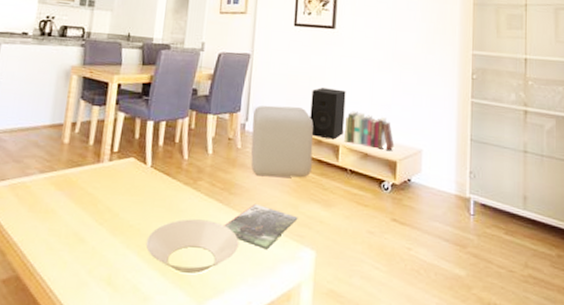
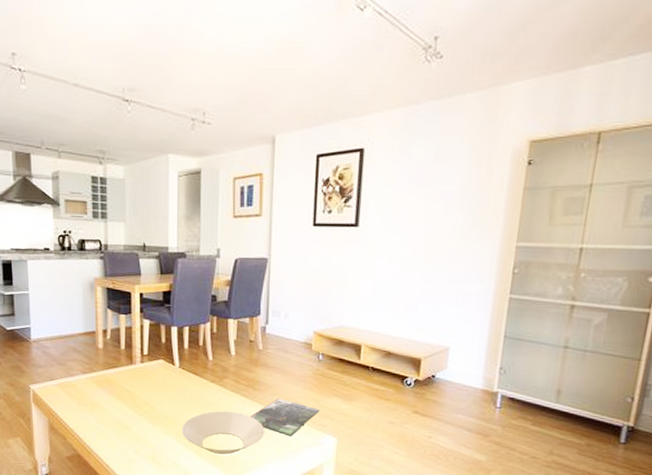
pouf: present [250,105,314,178] -> none [272,308,335,376]
speaker: present [310,87,346,140] -> none [331,289,369,340]
books: present [344,111,395,151] -> none [366,311,420,350]

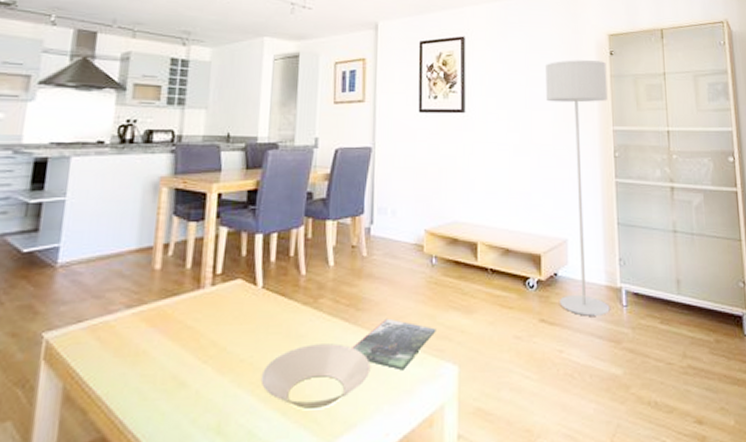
floor lamp: none [433,171,522,413] -> present [544,60,610,316]

